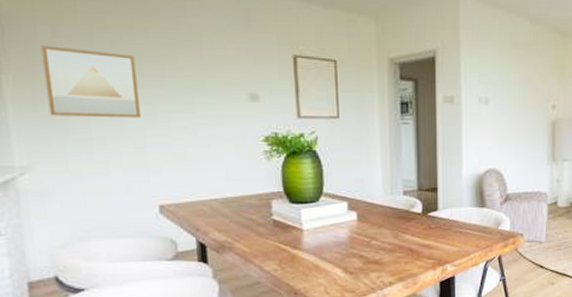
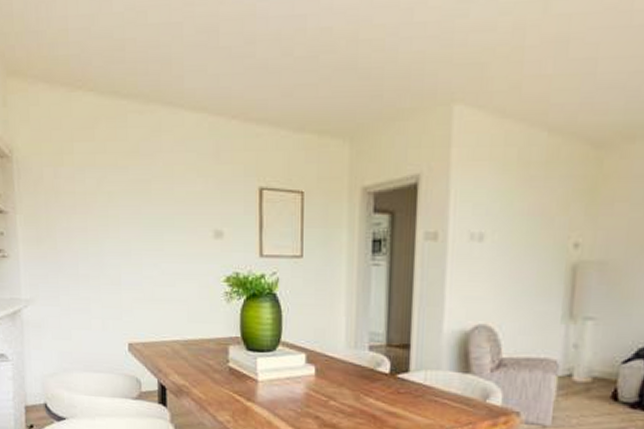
wall art: present [40,46,141,118] -> none [45,187,118,255]

